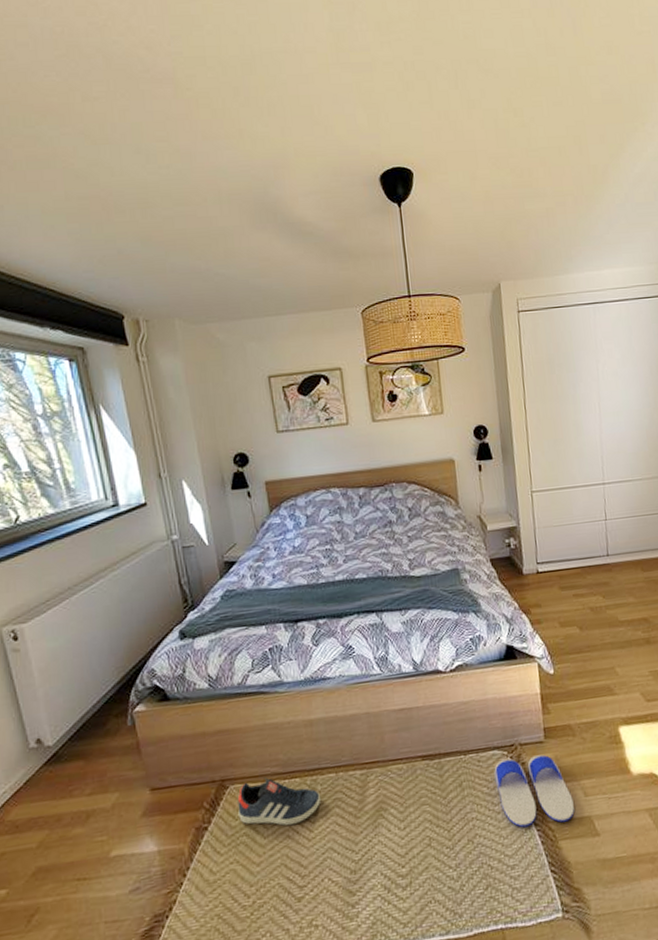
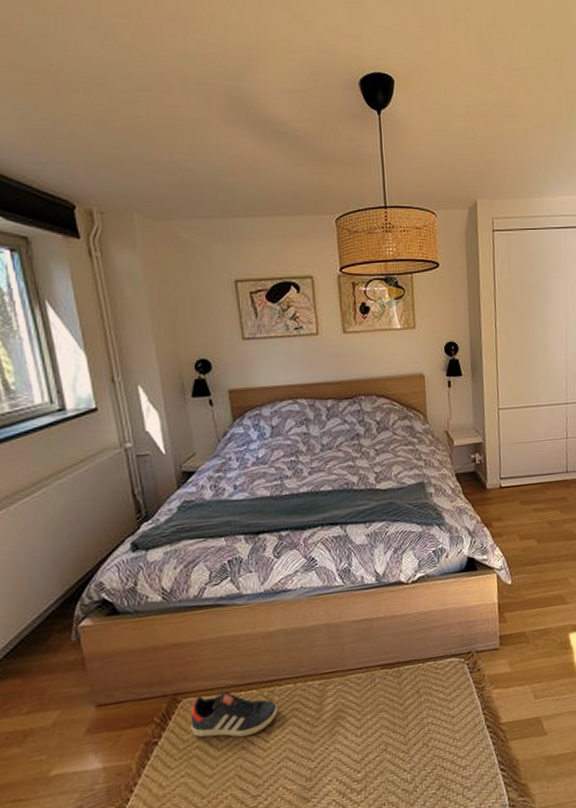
flip-flop: present [494,754,574,828] -> none [450,660,525,730]

